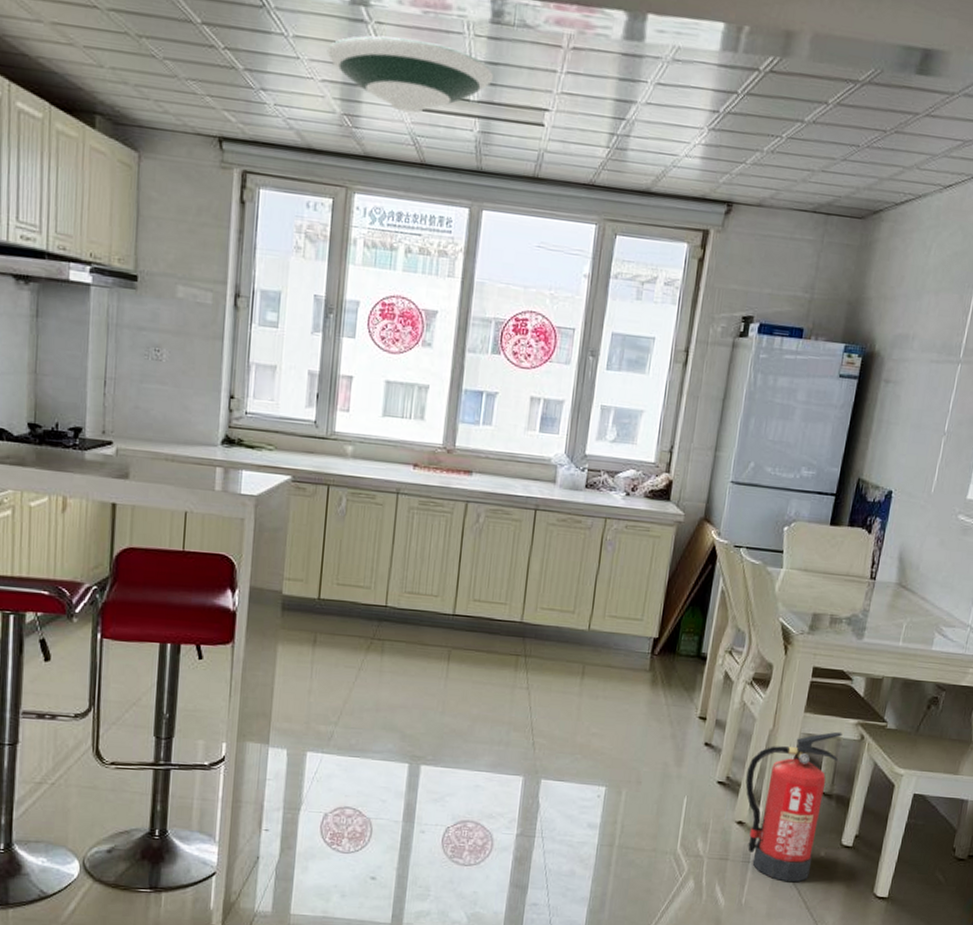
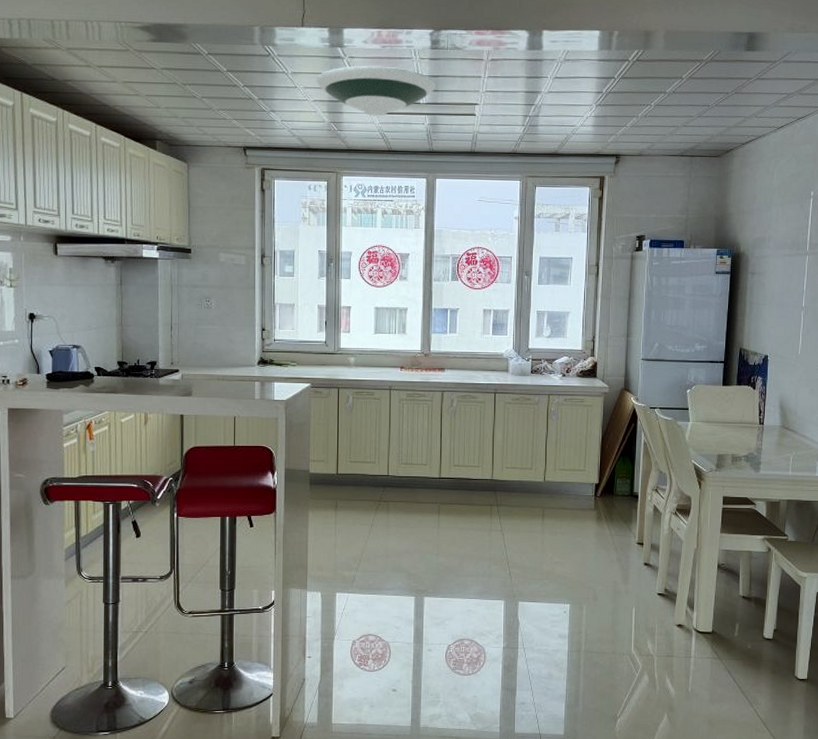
fire extinguisher: present [745,731,843,883] -> none [680,546,753,672]

